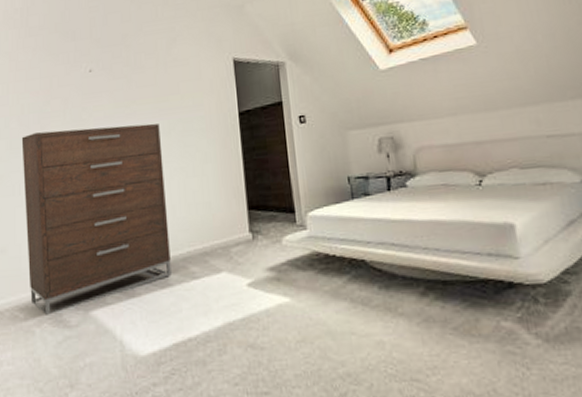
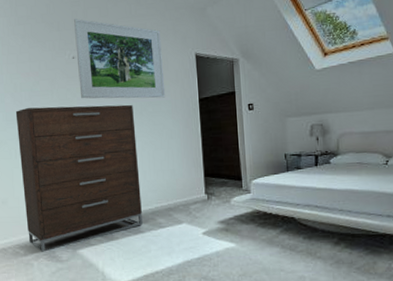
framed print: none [92,25,199,119] -> present [74,18,166,99]

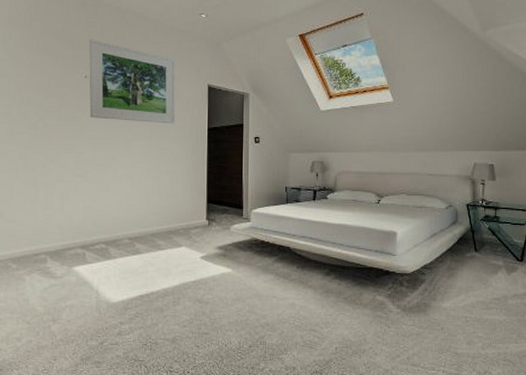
dresser: present [15,104,143,252] -> none [20,122,143,267]

